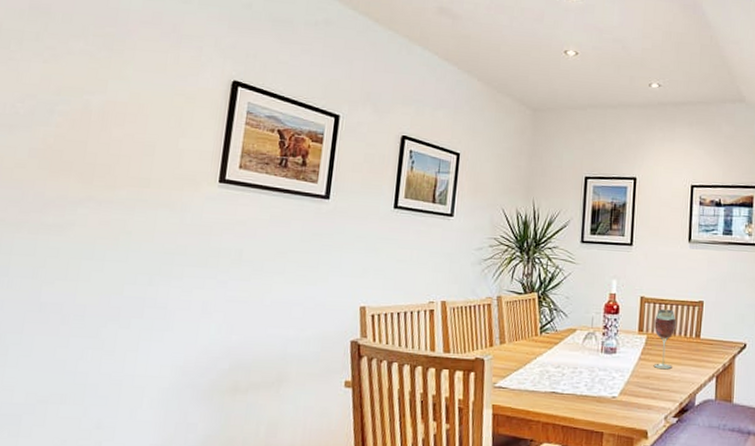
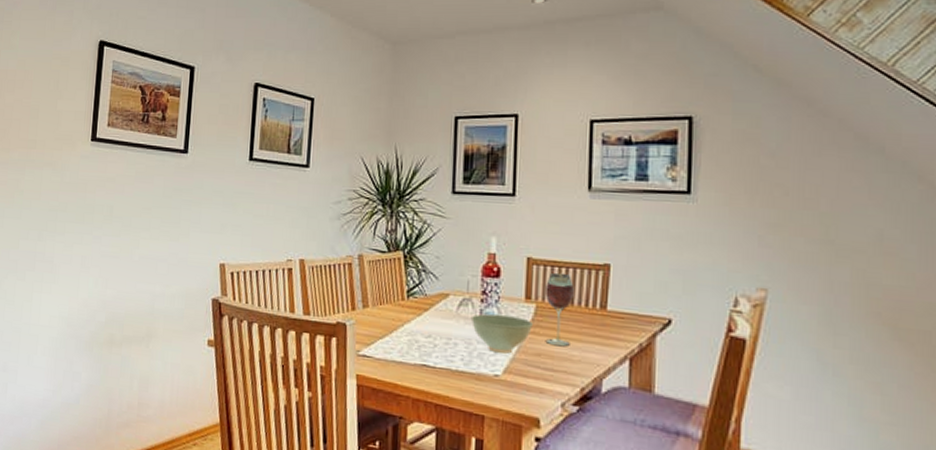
bowl: none [594,345,644,378] -> present [470,314,533,354]

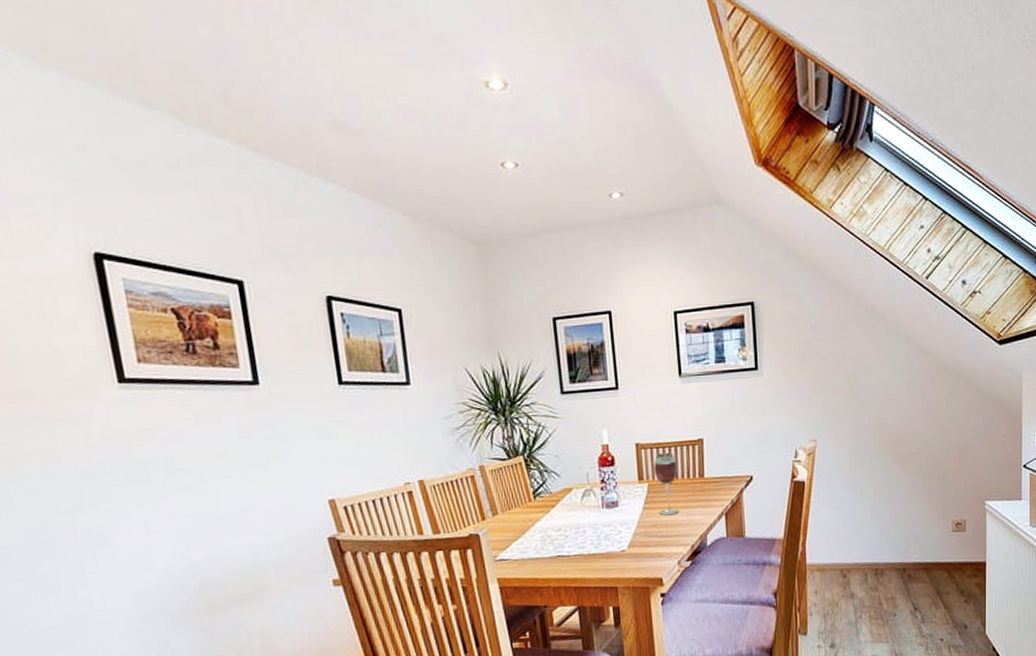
bowl: present [470,314,533,354] -> none [594,497,648,532]

